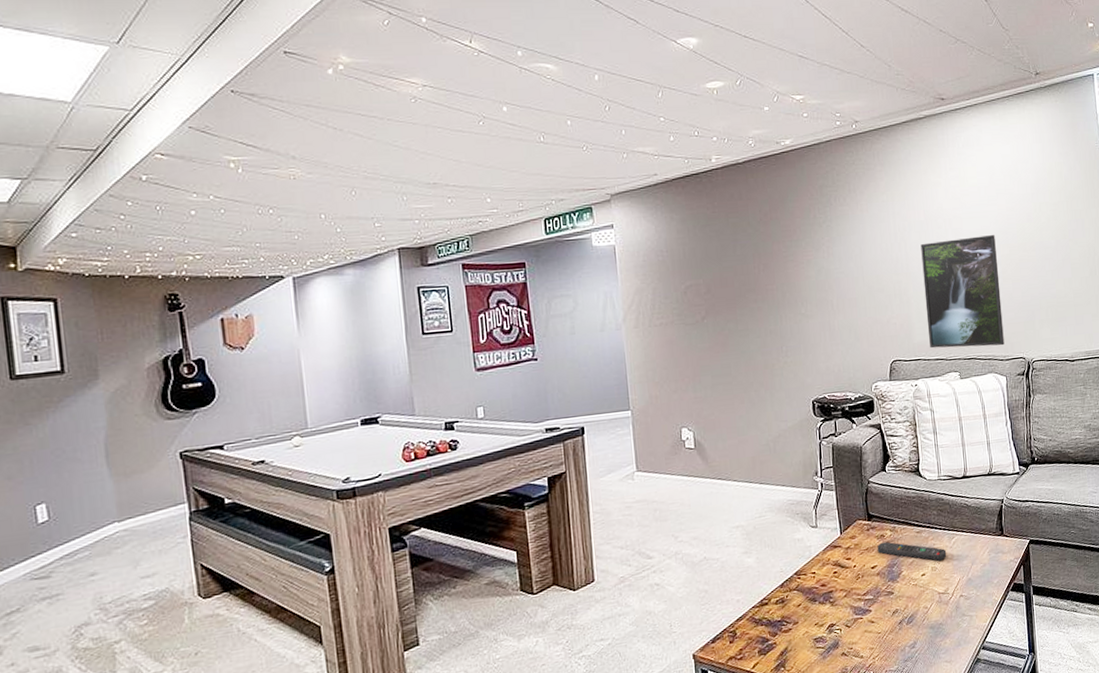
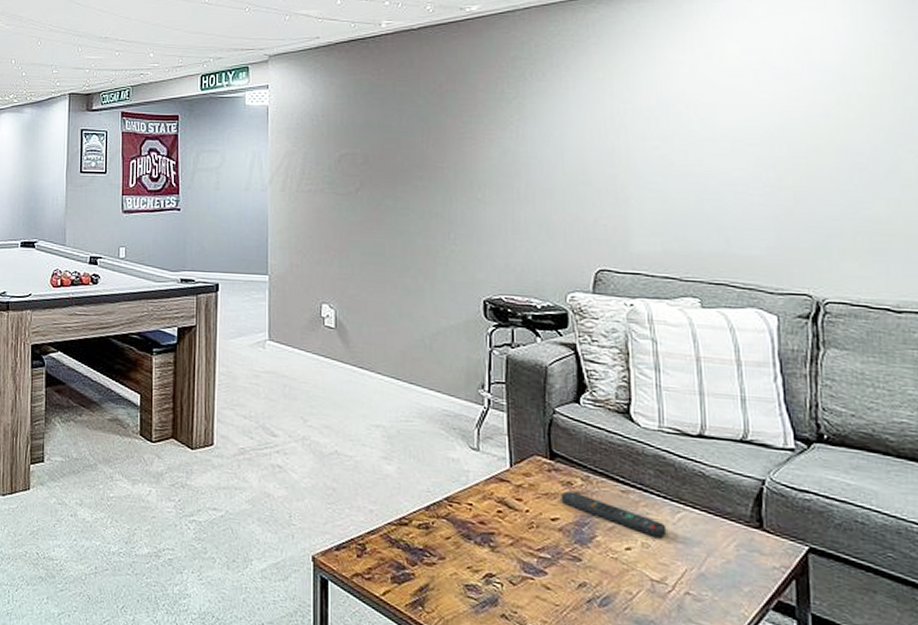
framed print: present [921,235,1004,349] -> none [649,130,777,275]

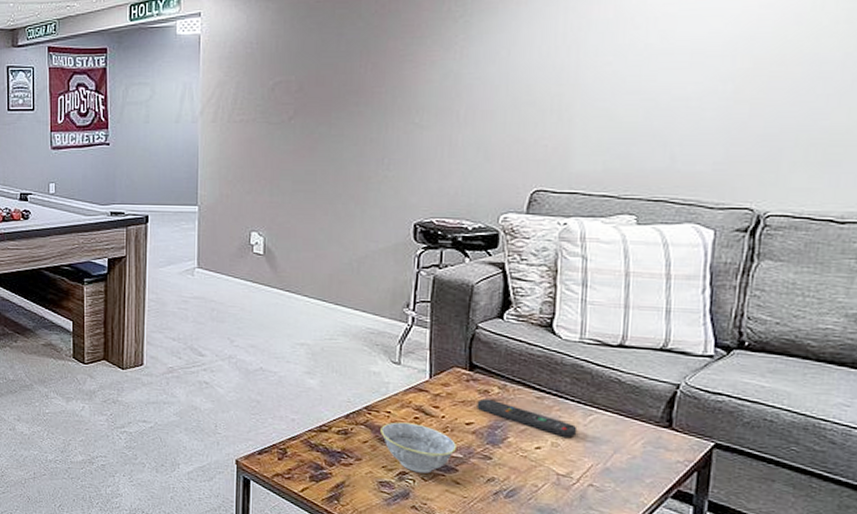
bowl: none [463,515,543,576] -> present [380,422,456,474]

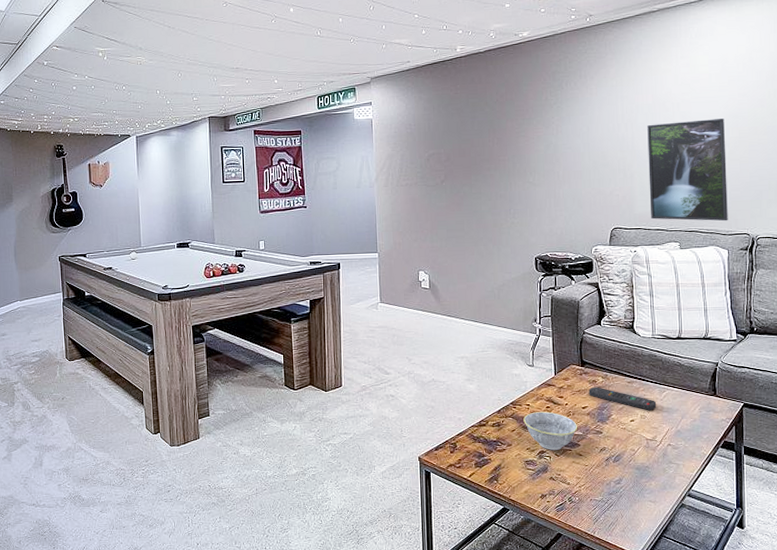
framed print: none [595,41,731,190] -> present [647,119,728,221]

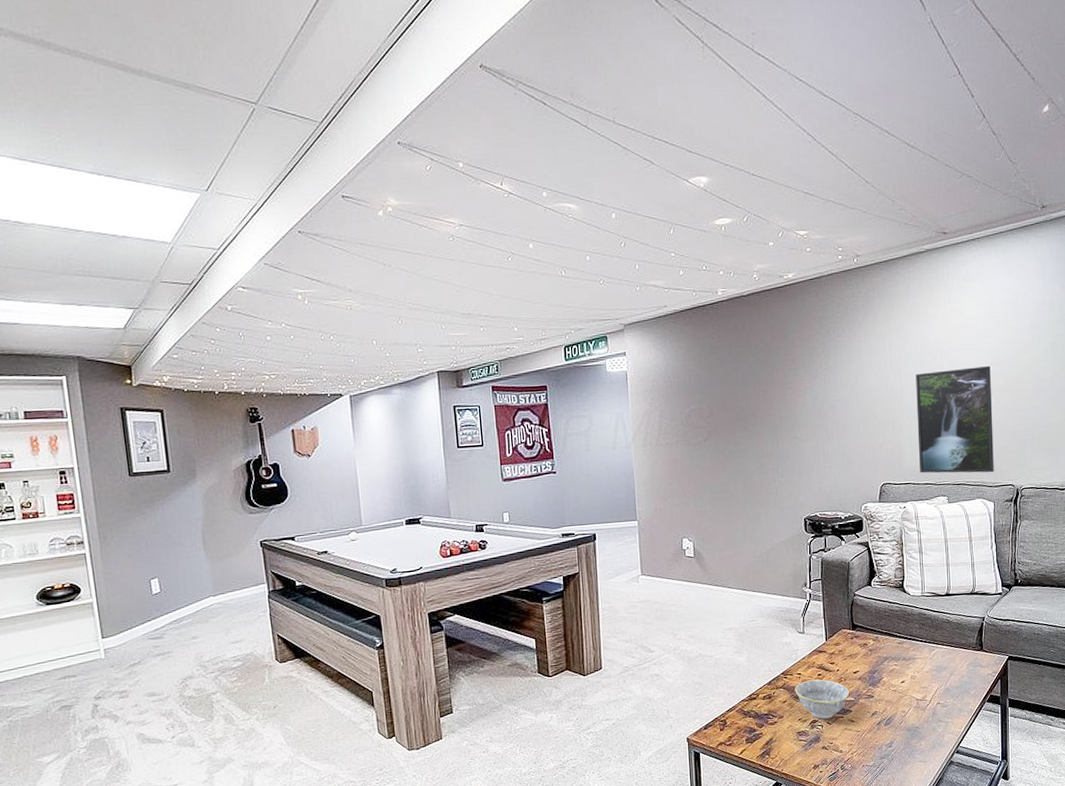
remote control: present [588,387,657,410] -> none [860,650,926,670]

